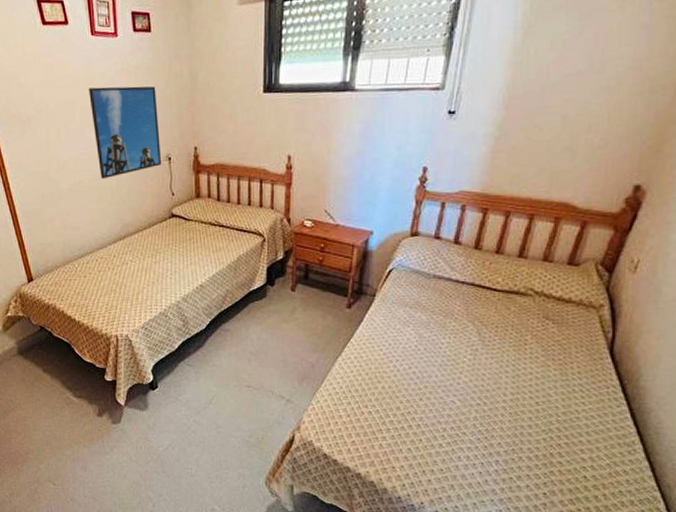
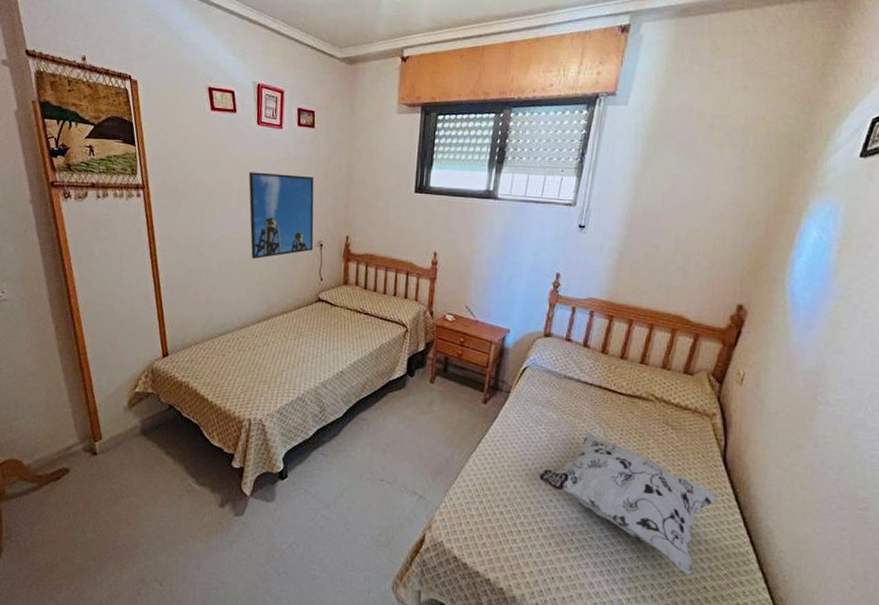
decorative pillow: none [407,331,603,466] -> present [538,432,719,575]

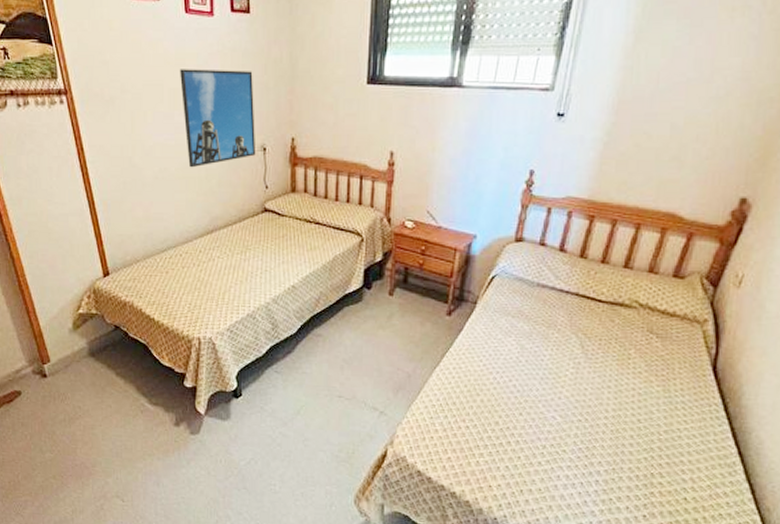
decorative pillow: present [538,432,719,575] -> none [507,343,706,487]

